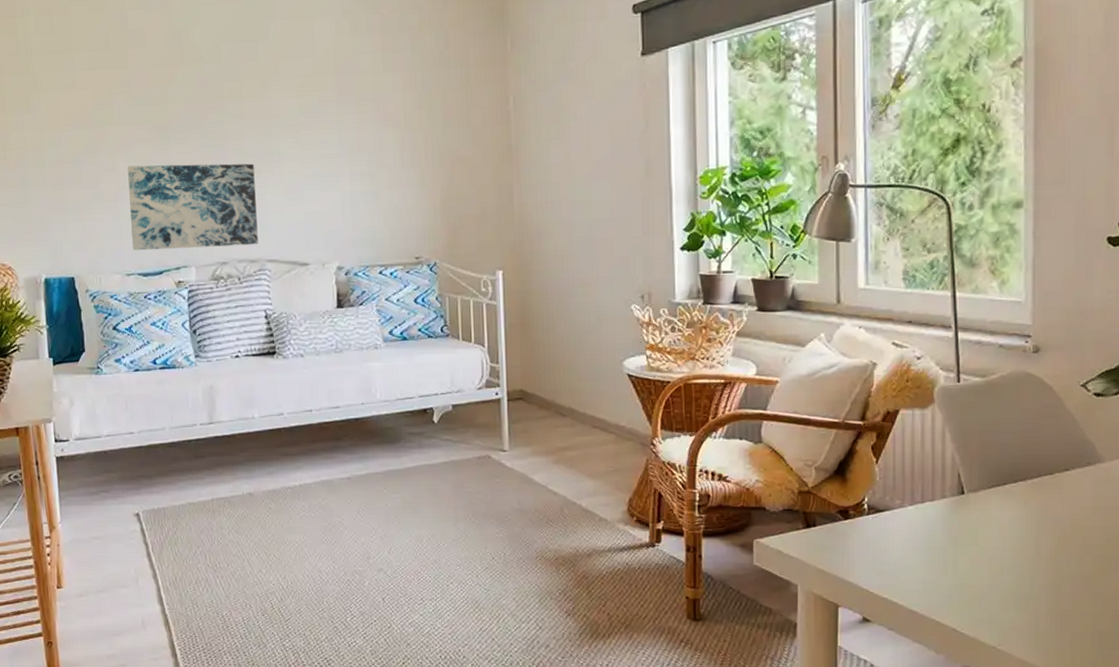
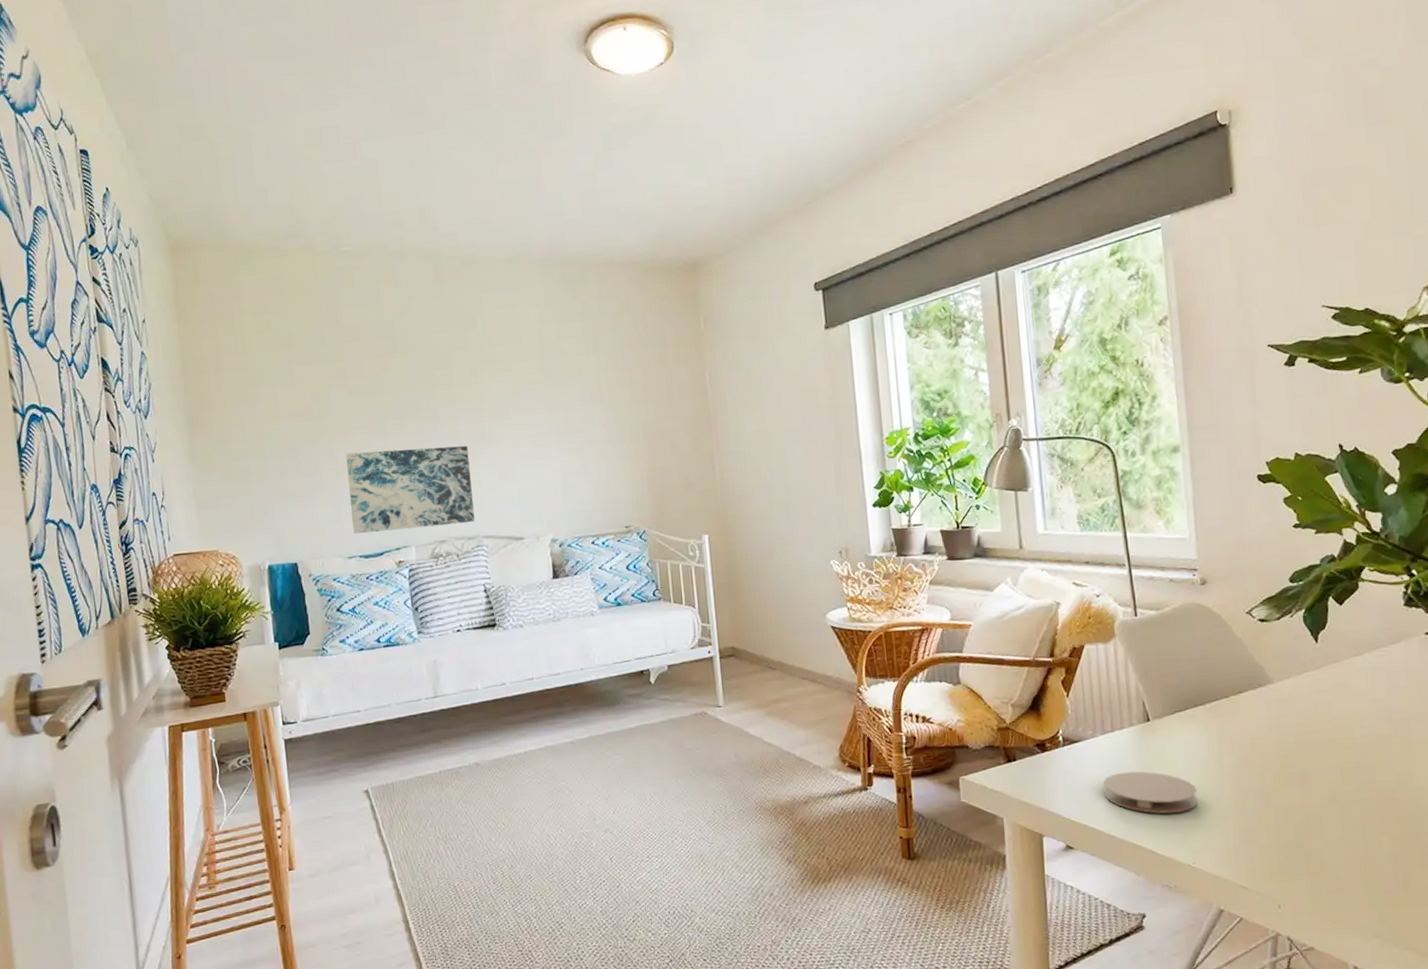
coaster: none [908,545,1009,592] -> present [1103,771,1198,814]

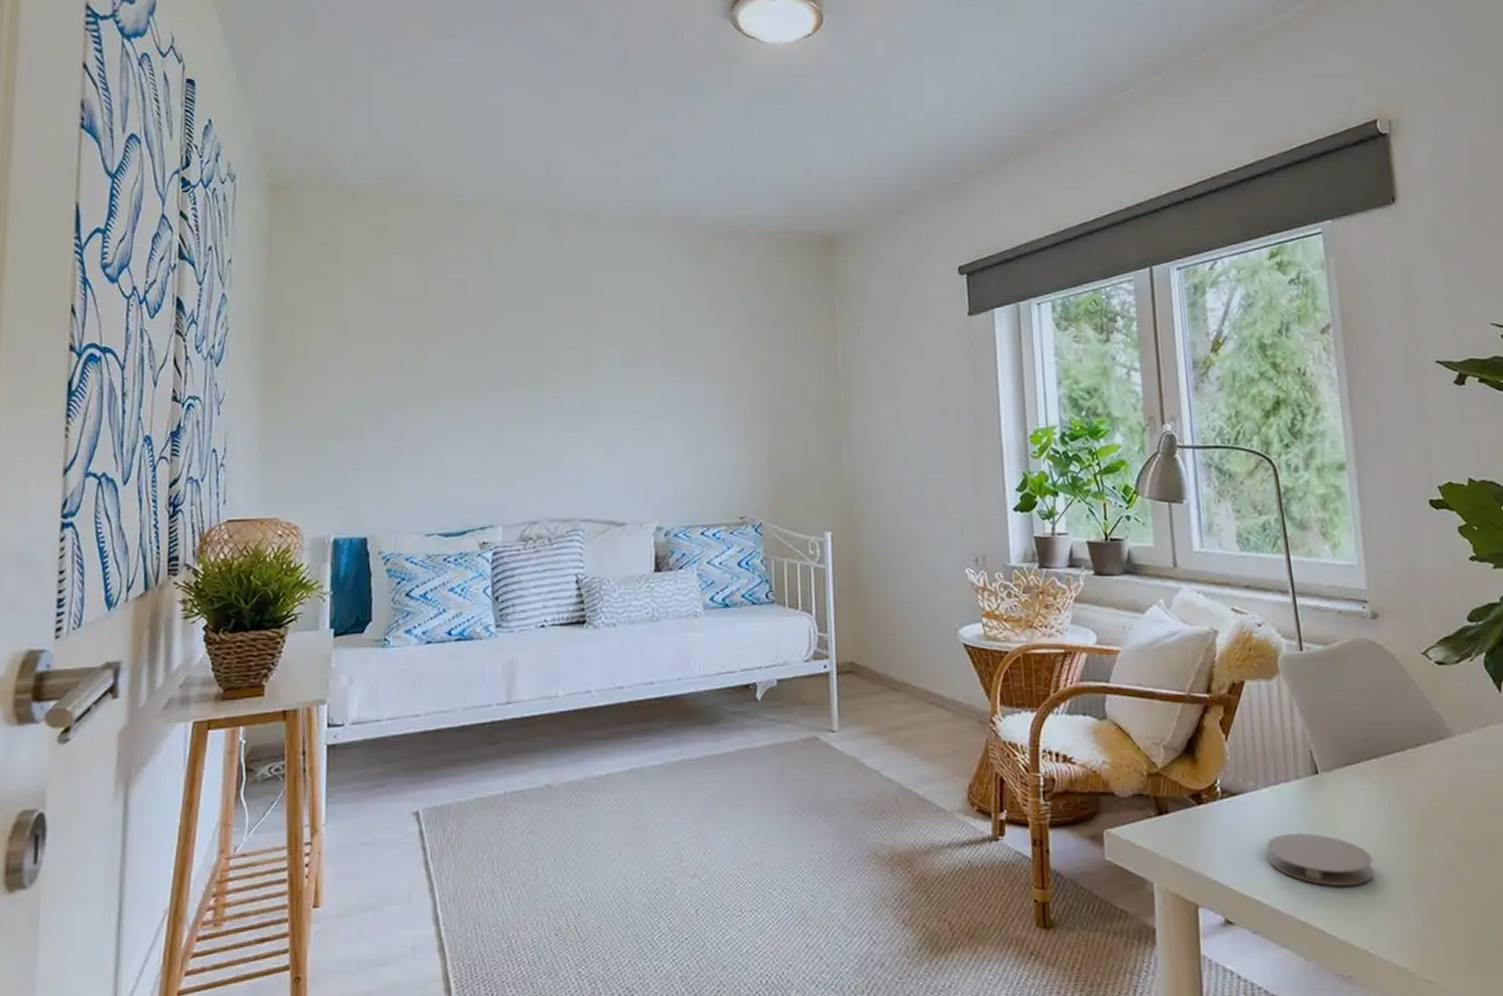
wall art: present [346,445,475,534] -> none [435,417,572,509]

